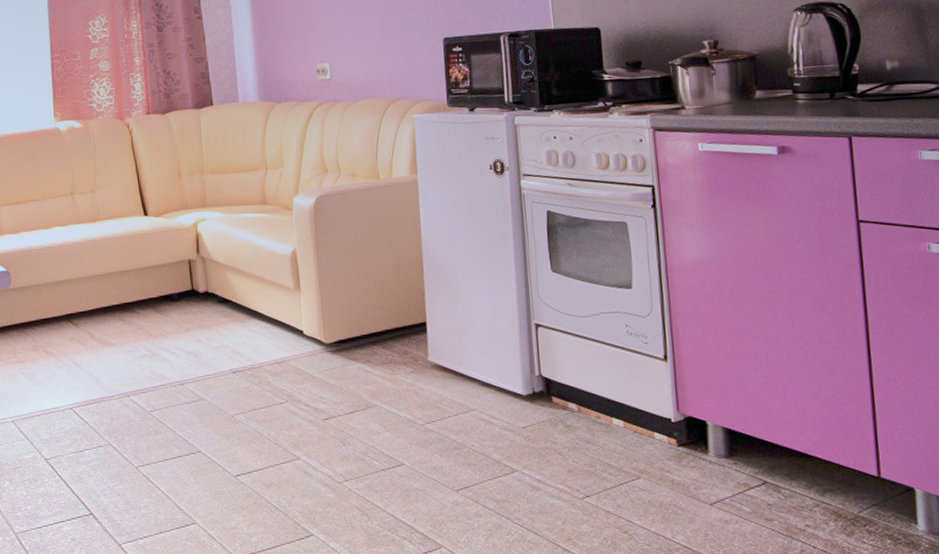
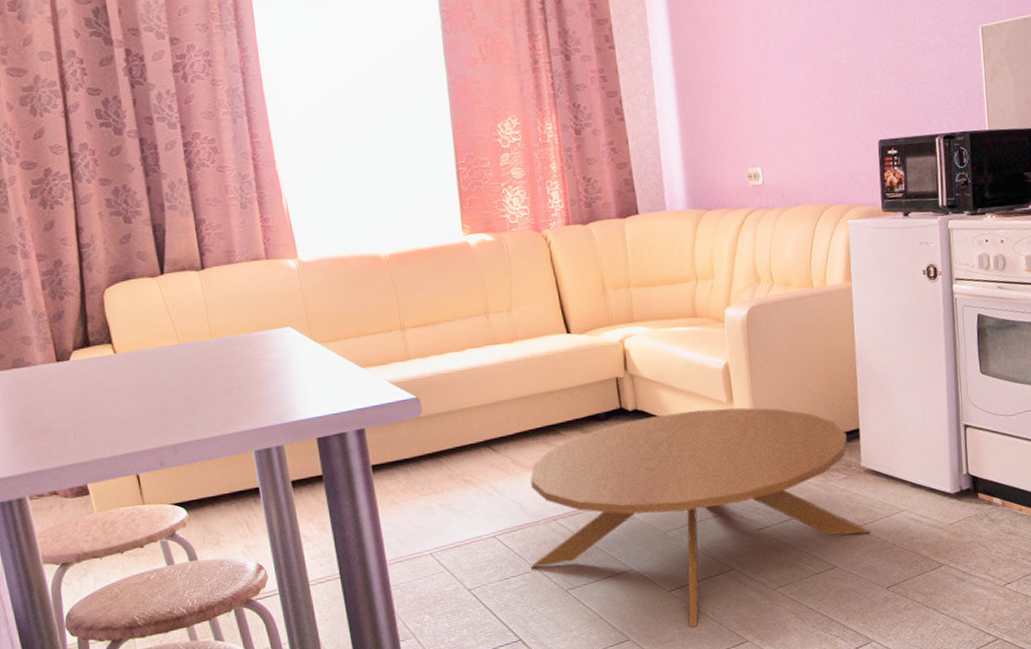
coffee table: none [103,294,439,515] -> present [530,407,871,627]

